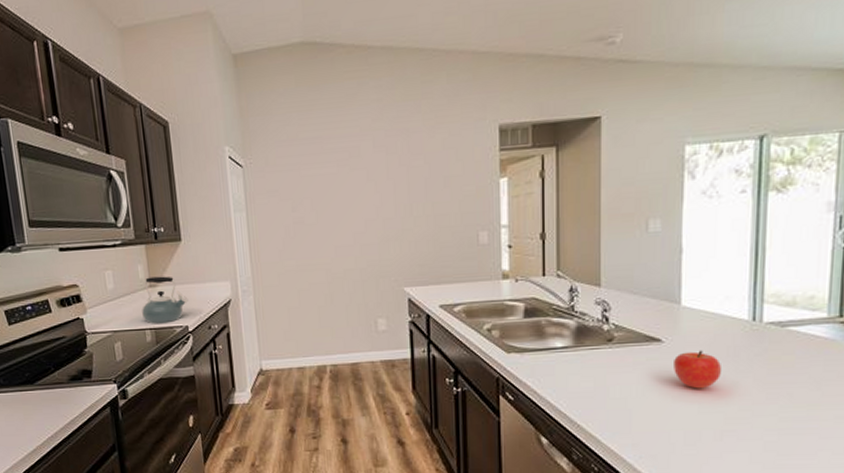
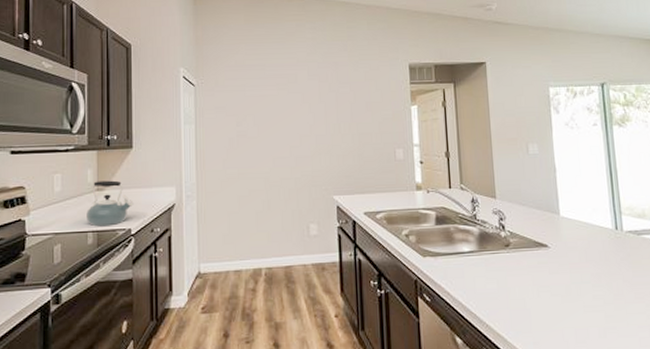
fruit: present [674,350,723,389] -> none [559,254,598,290]

